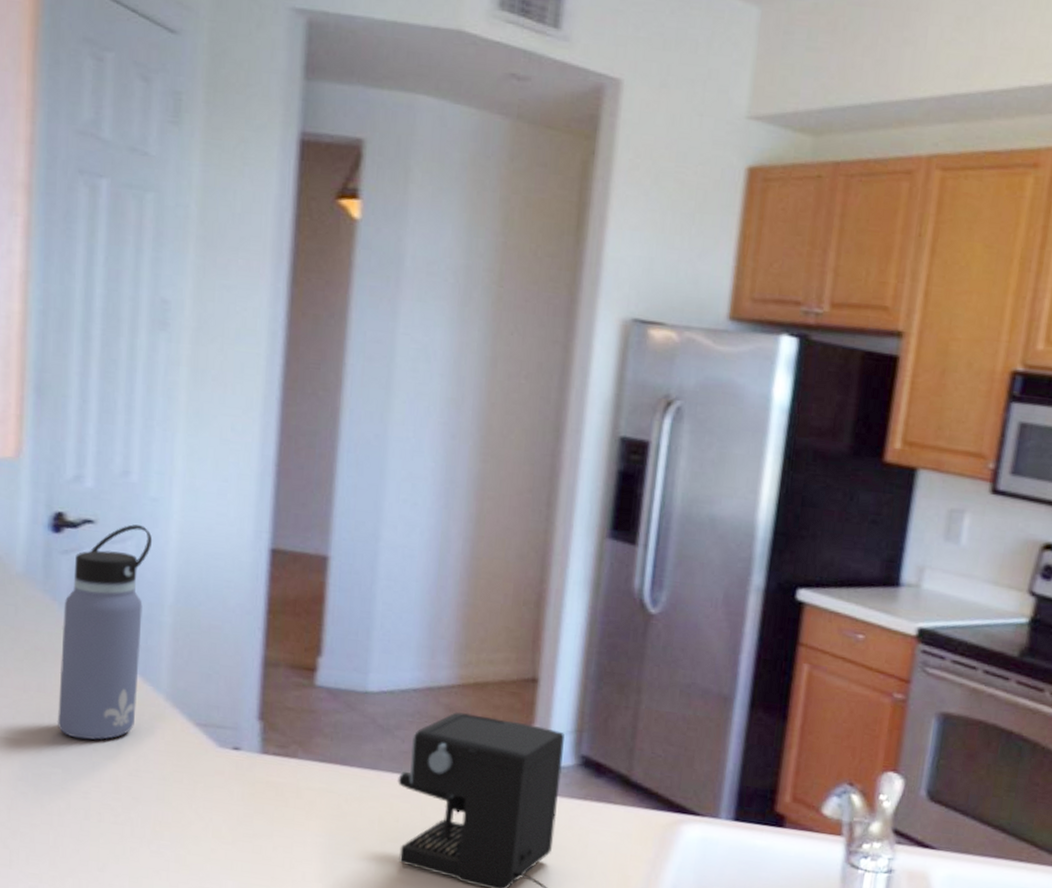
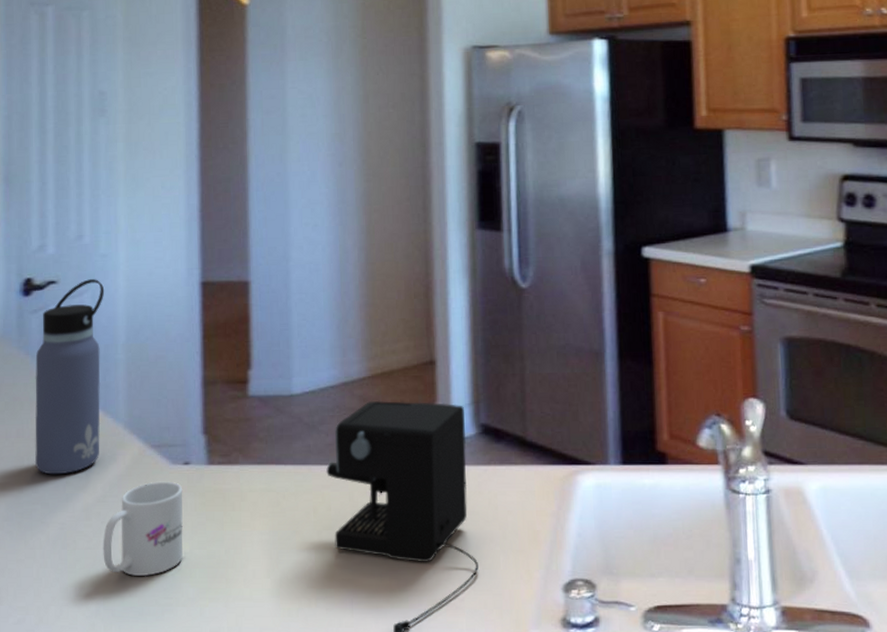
mug: none [132,763,230,862] -> present [103,481,184,576]

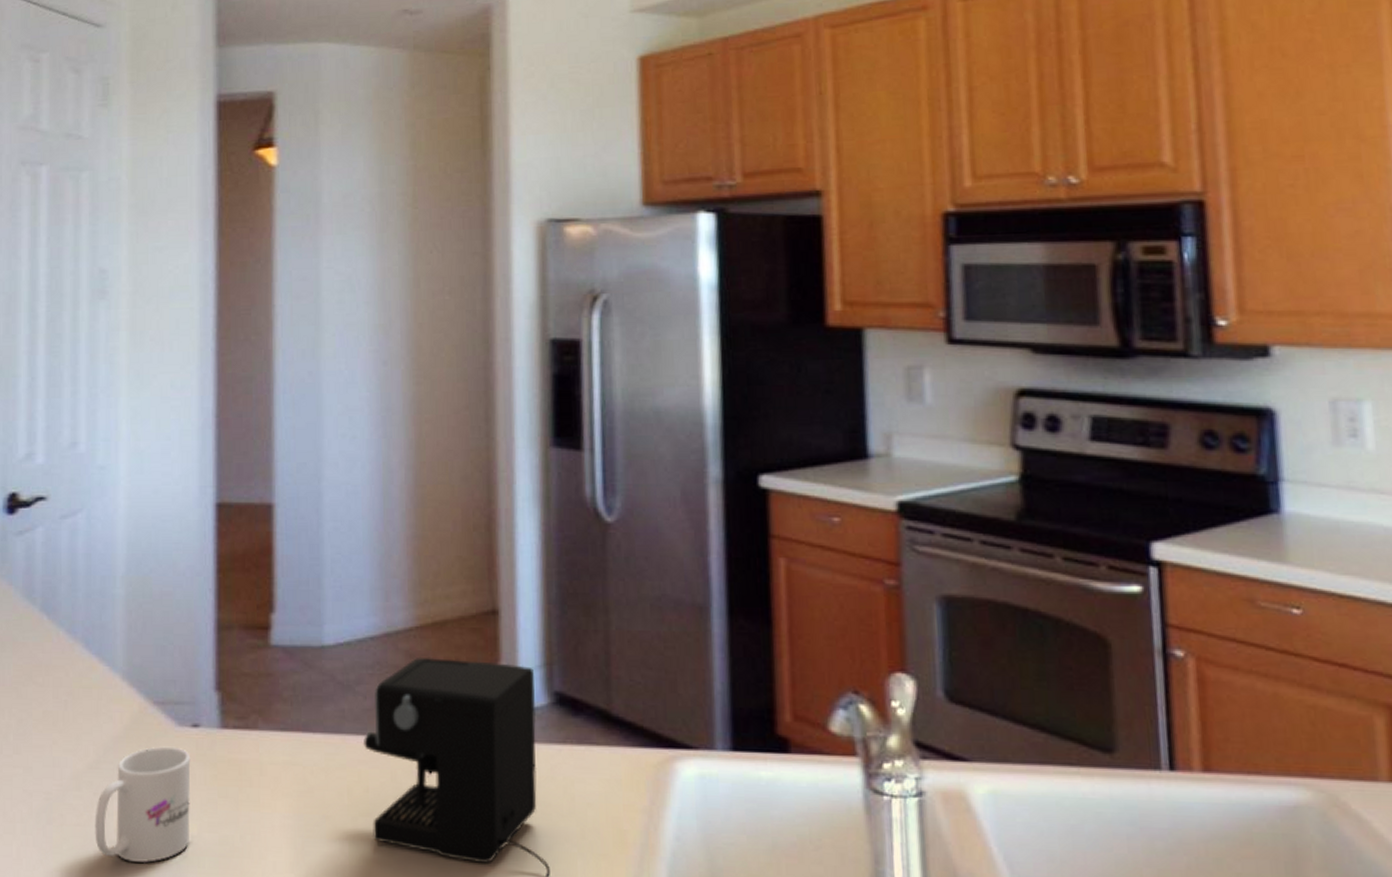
water bottle: present [34,279,105,475] -> none [16,496,102,733]

